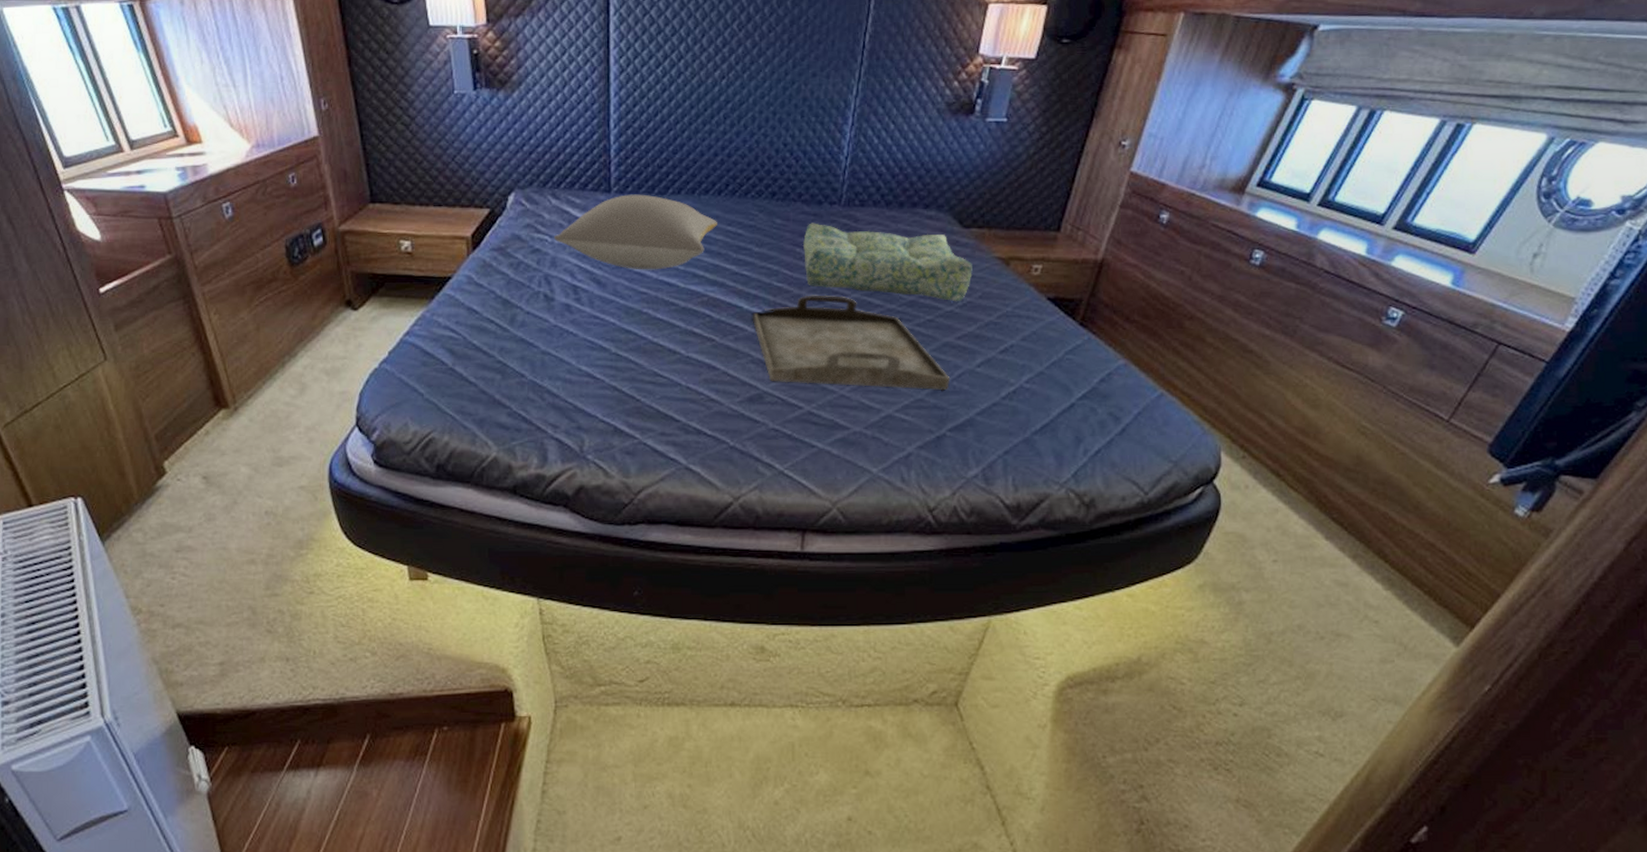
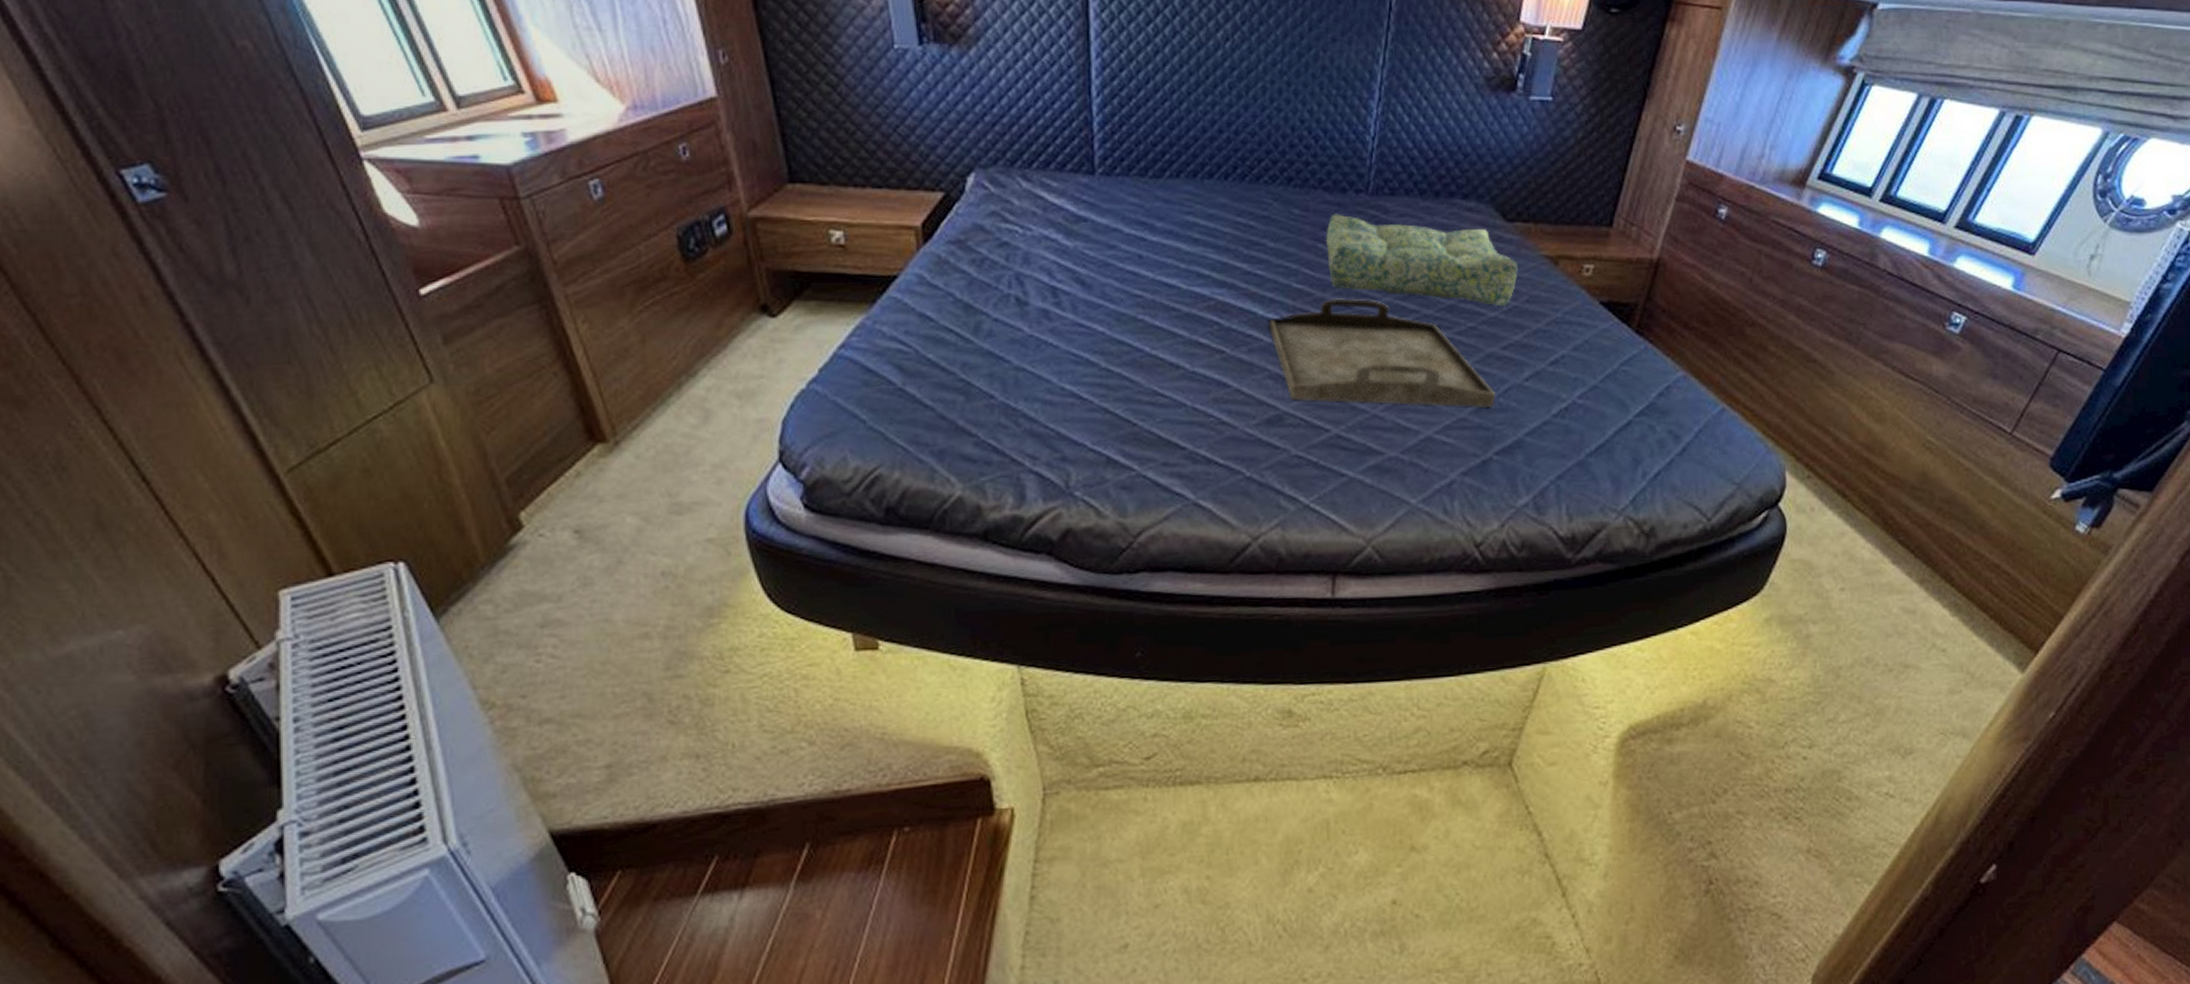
pillow: present [554,194,717,270] -> none [1026,177,1225,269]

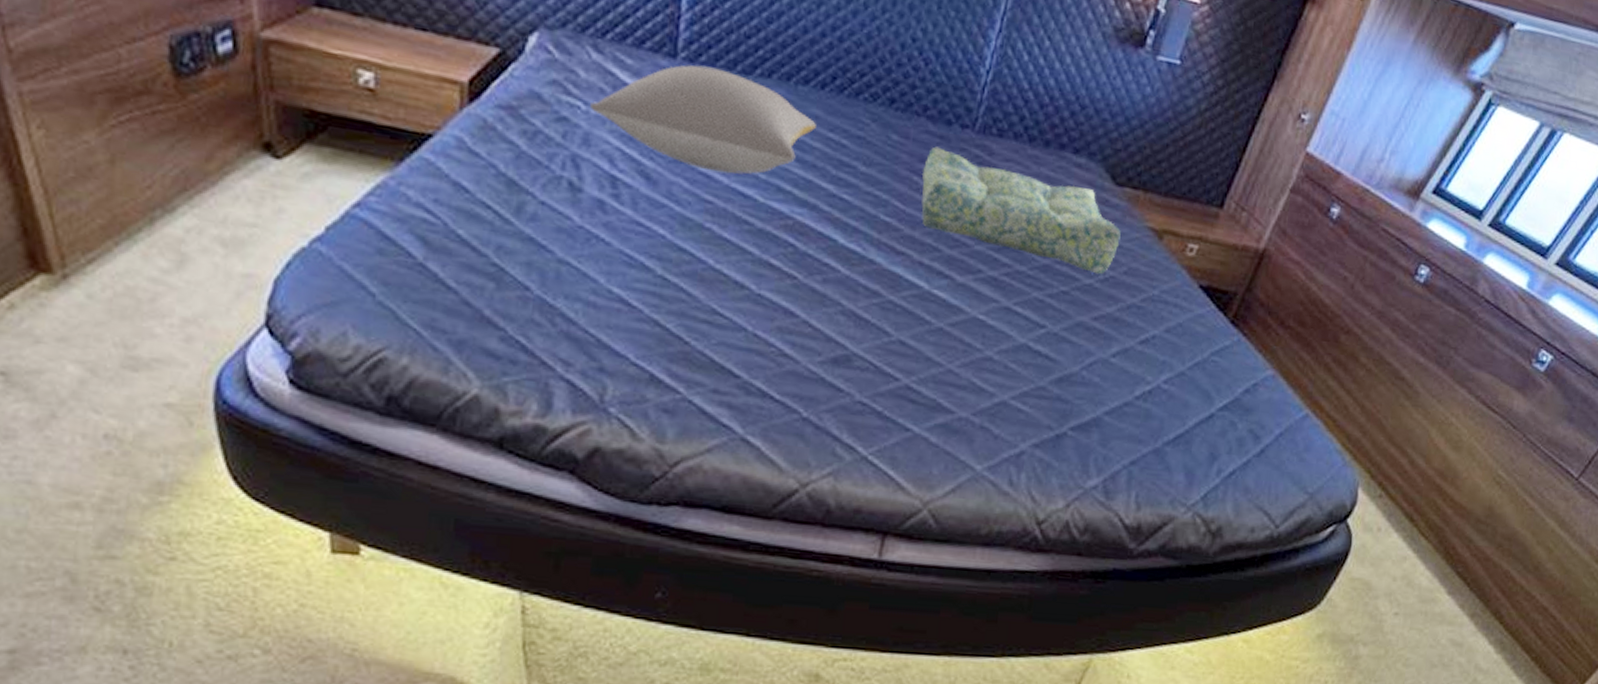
pillow: none [1026,177,1225,269] -> present [590,64,816,175]
serving tray: present [1268,298,1496,408] -> none [848,238,1080,380]

